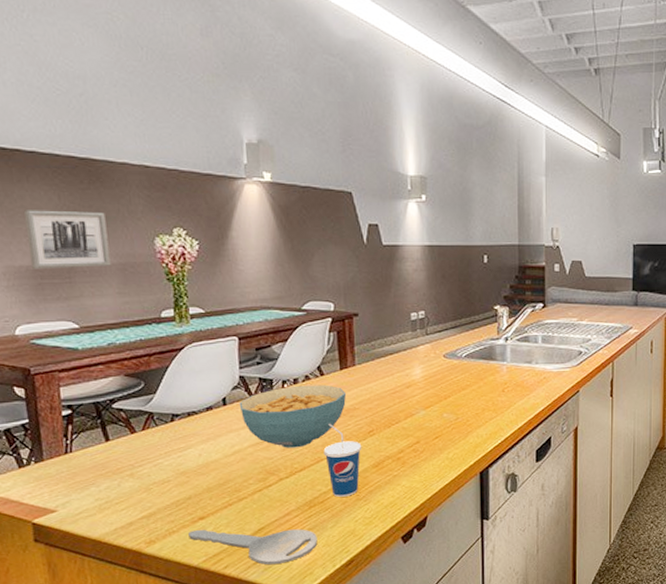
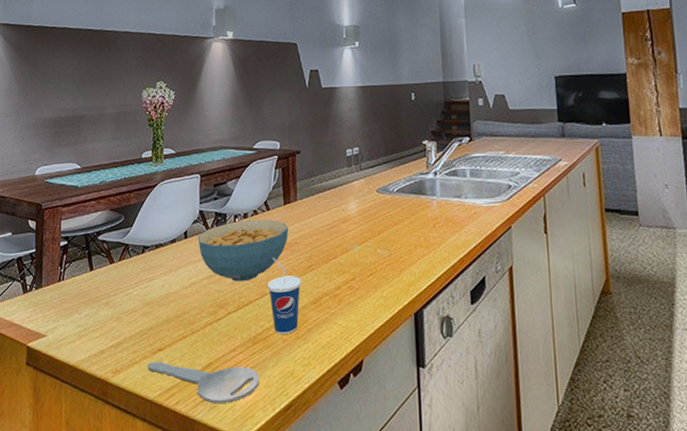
wall art: present [24,210,111,270] -> none [53,71,109,120]

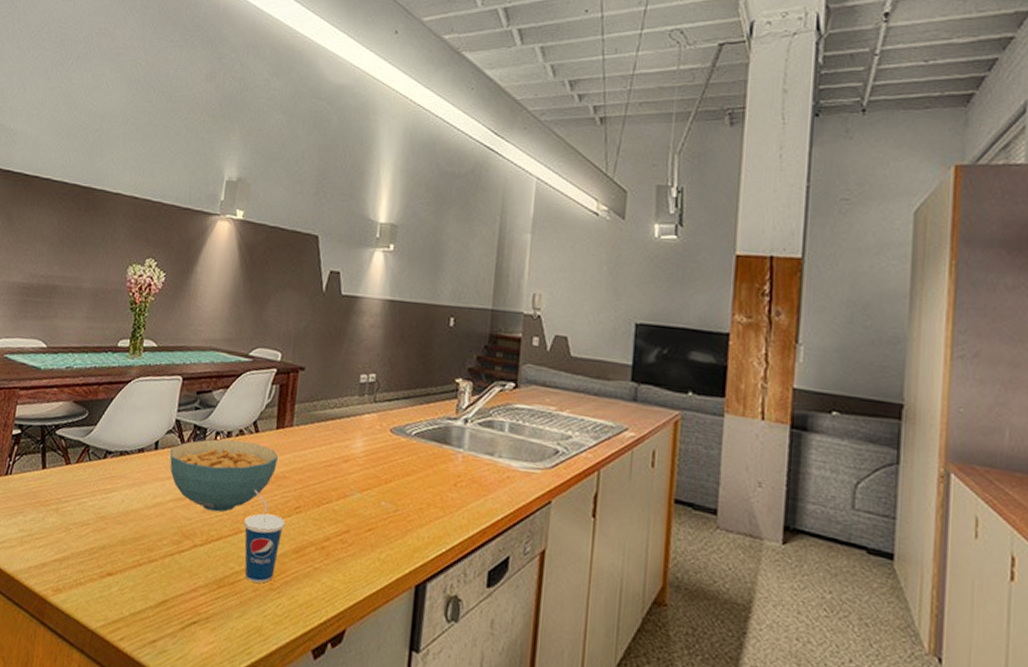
key: present [148,361,259,404] -> none [93,586,220,651]

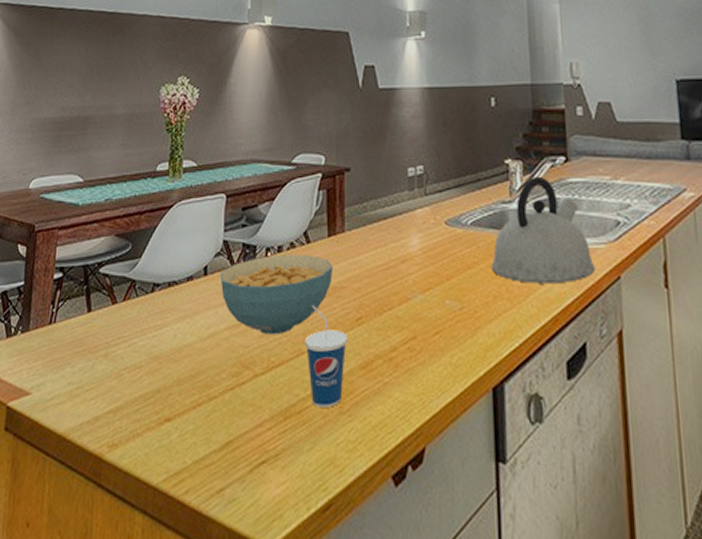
kettle: none [429,398,529,501] -> present [492,176,595,284]

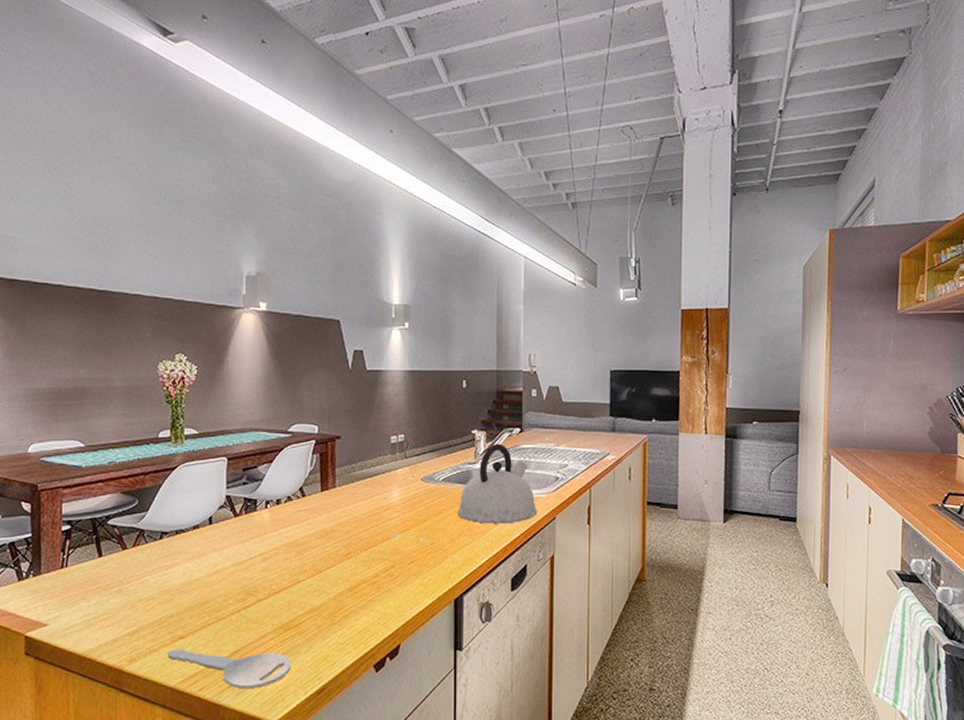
key: none [152,434,291,497] -> present [168,649,291,689]
cereal bowl: present [220,254,334,335] -> none [224,506,326,569]
cup: present [304,306,349,407] -> none [301,546,339,621]

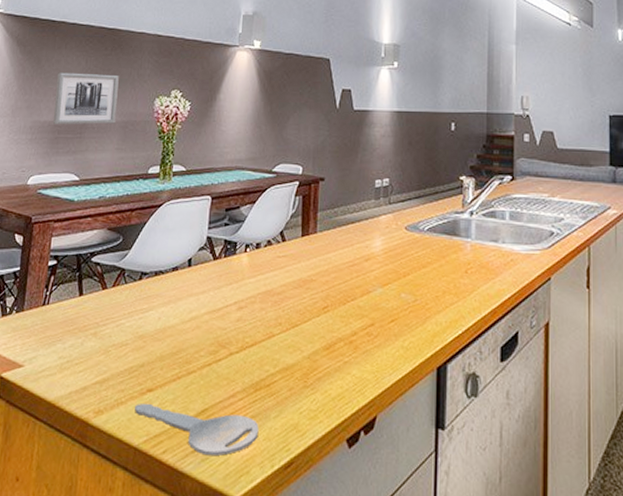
wall art: none [47,337,118,392] -> present [52,72,119,125]
kettle: present [458,443,538,524] -> none [443,191,530,283]

